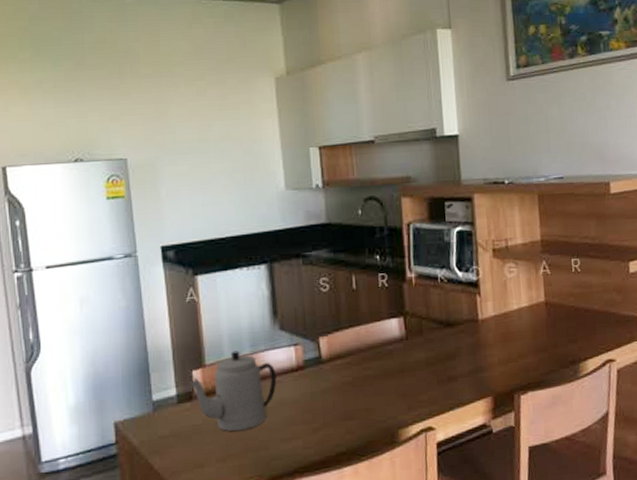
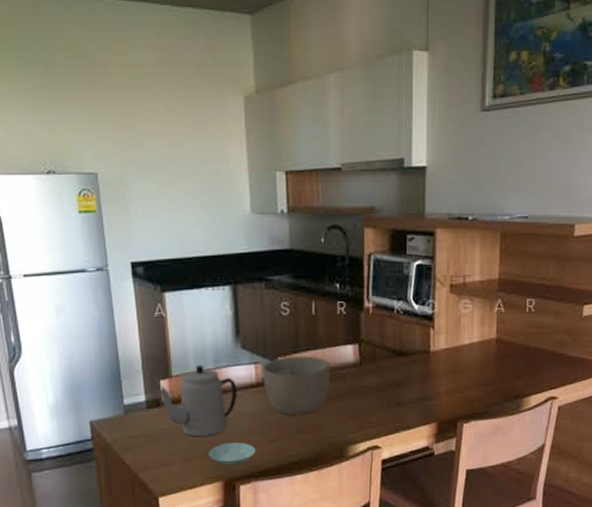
saucer: none [247,434,298,462] -> present [208,442,255,465]
bowl: none [303,333,376,400] -> present [263,356,331,416]

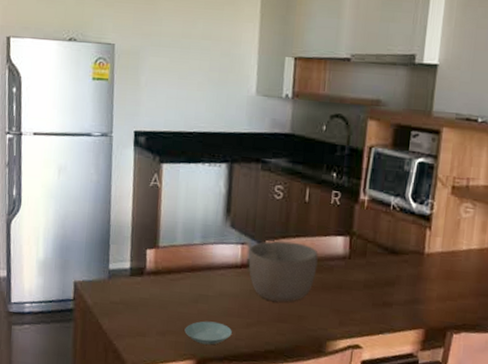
teapot: present [157,365,238,437] -> none [142,238,222,312]

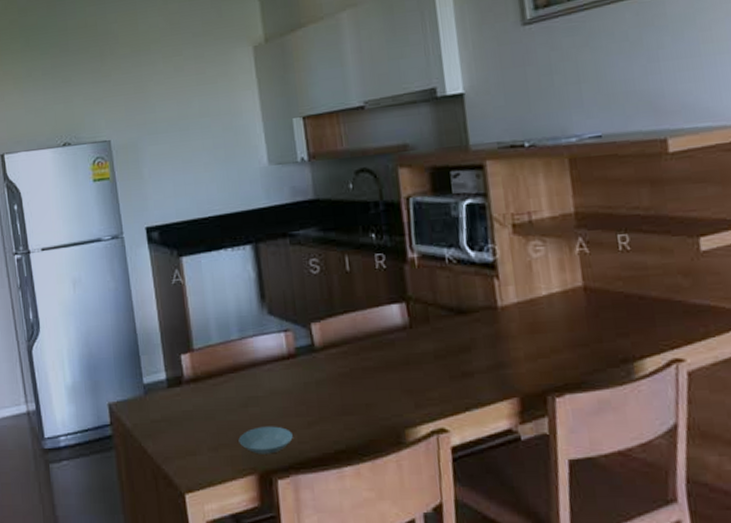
bowl: present [248,240,318,302] -> none [294,319,376,393]

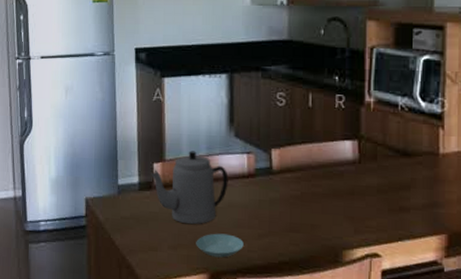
teapot: none [178,335,268,420] -> present [150,151,229,225]

